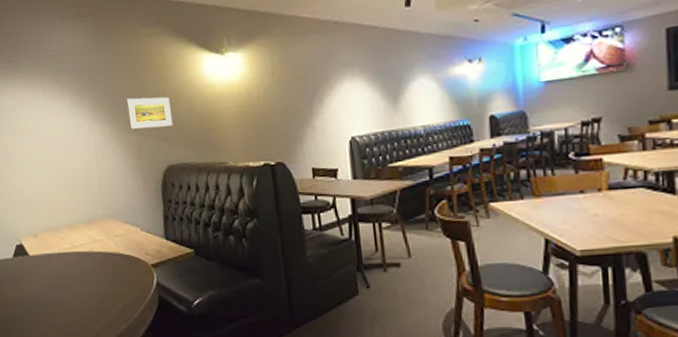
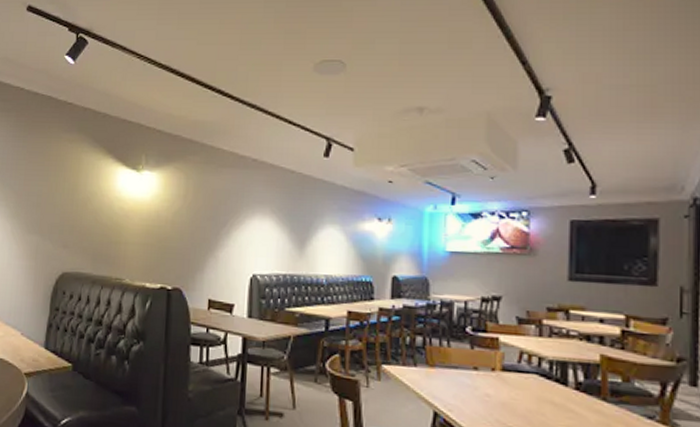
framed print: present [127,96,173,129] -> none [31,198,77,233]

